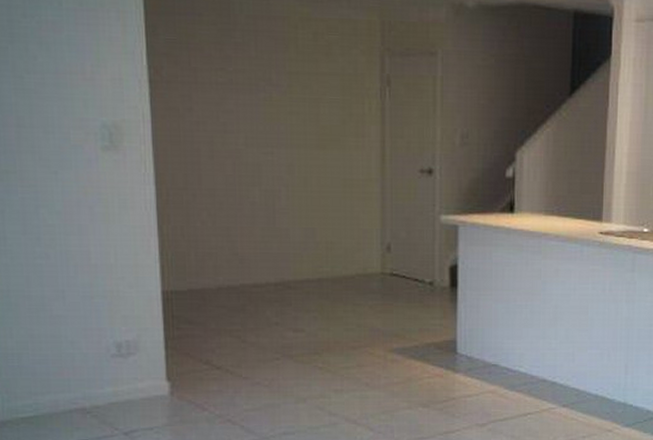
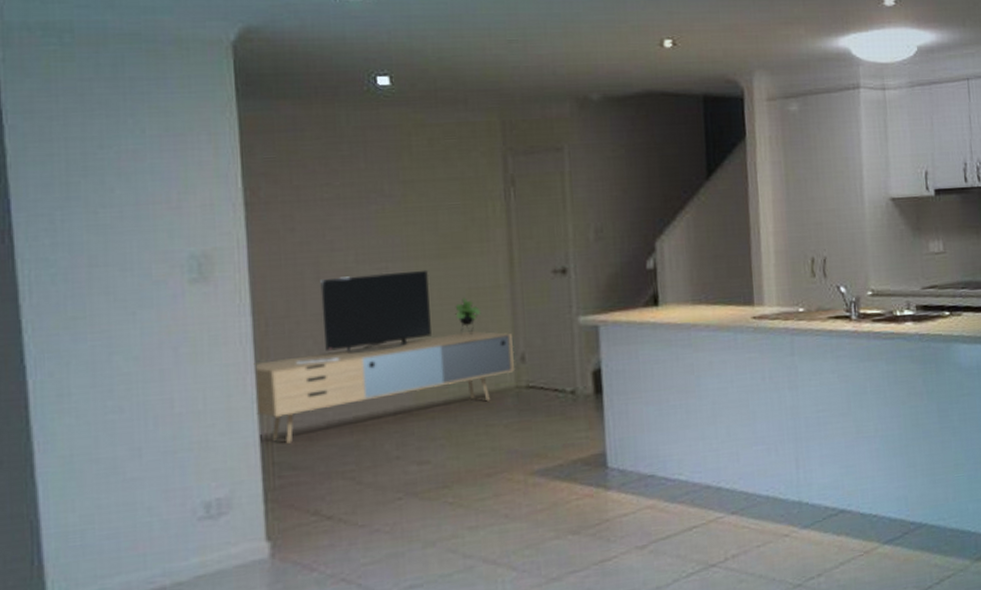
media console: none [156,157,382,301] -> present [253,270,516,444]

